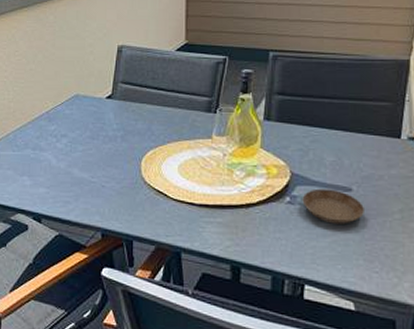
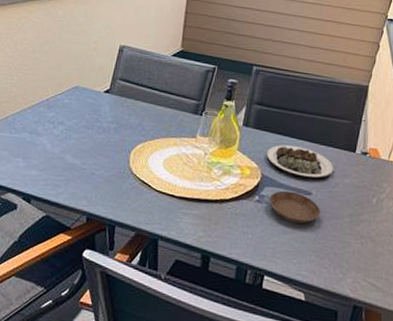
plate: none [294,137,376,174] -> present [266,144,334,181]

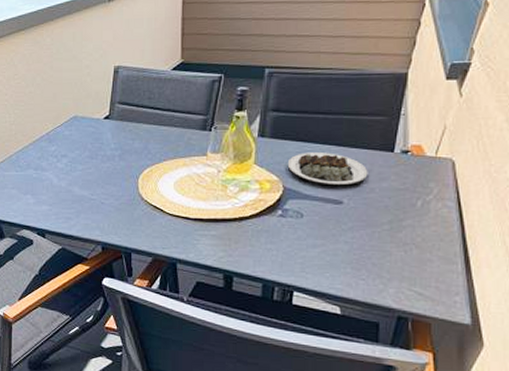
saucer: present [269,190,320,224] -> none [293,202,354,235]

